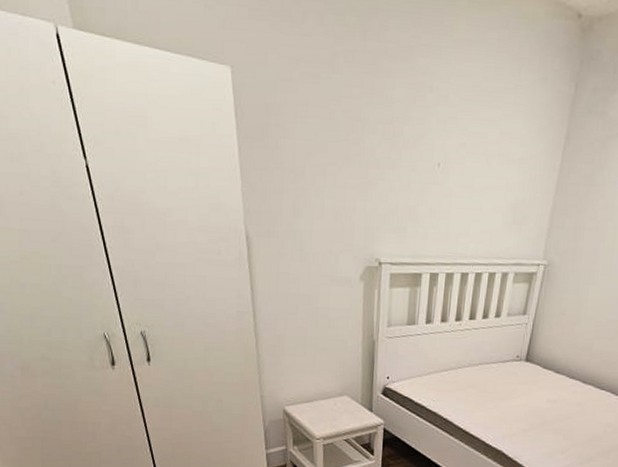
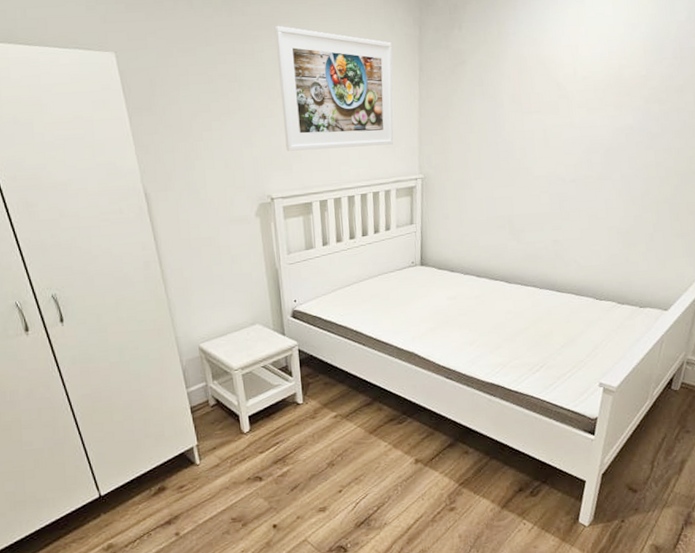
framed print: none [403,59,540,221] -> present [274,25,394,151]

